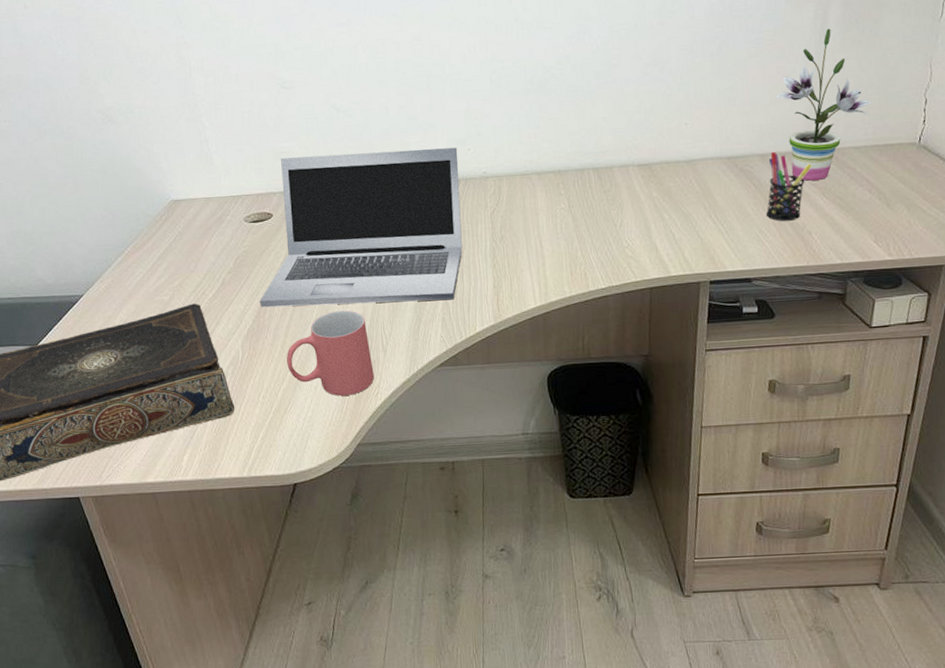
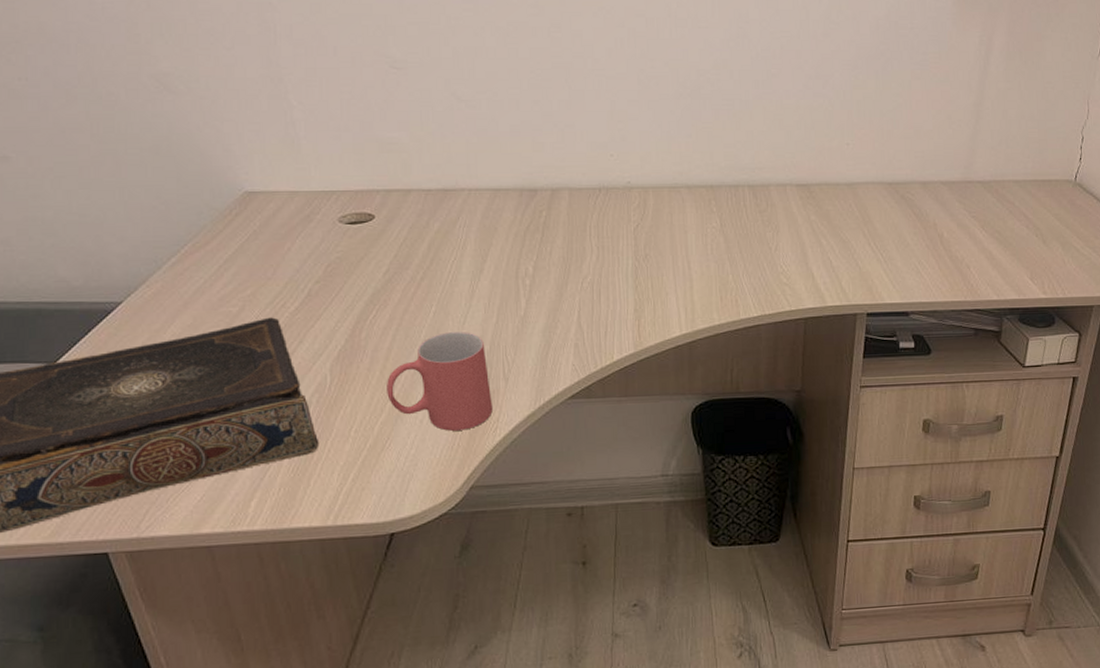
laptop: present [260,147,463,308] -> none [355,150,601,325]
pen holder: present [766,151,812,222] -> none [926,179,972,254]
potted plant: present [775,28,872,181] -> none [938,56,1032,213]

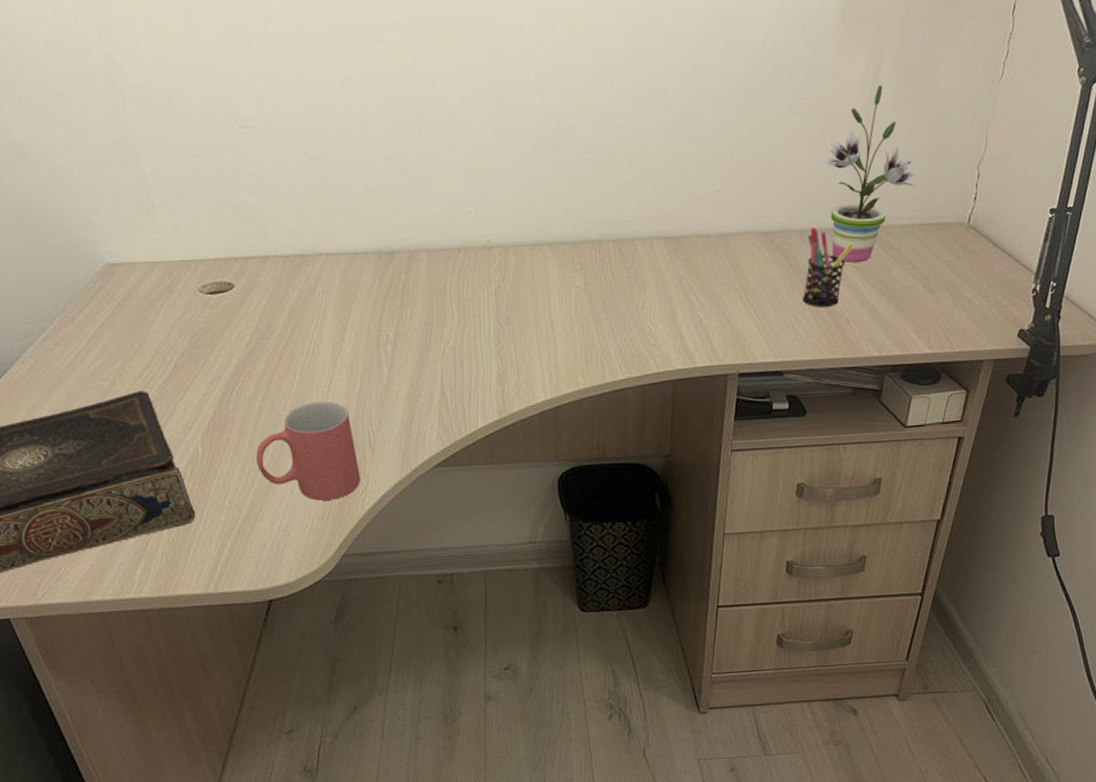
pen holder: none [926,179,972,254] -> present [803,227,854,308]
potted plant: none [938,56,1032,213] -> present [818,85,922,262]

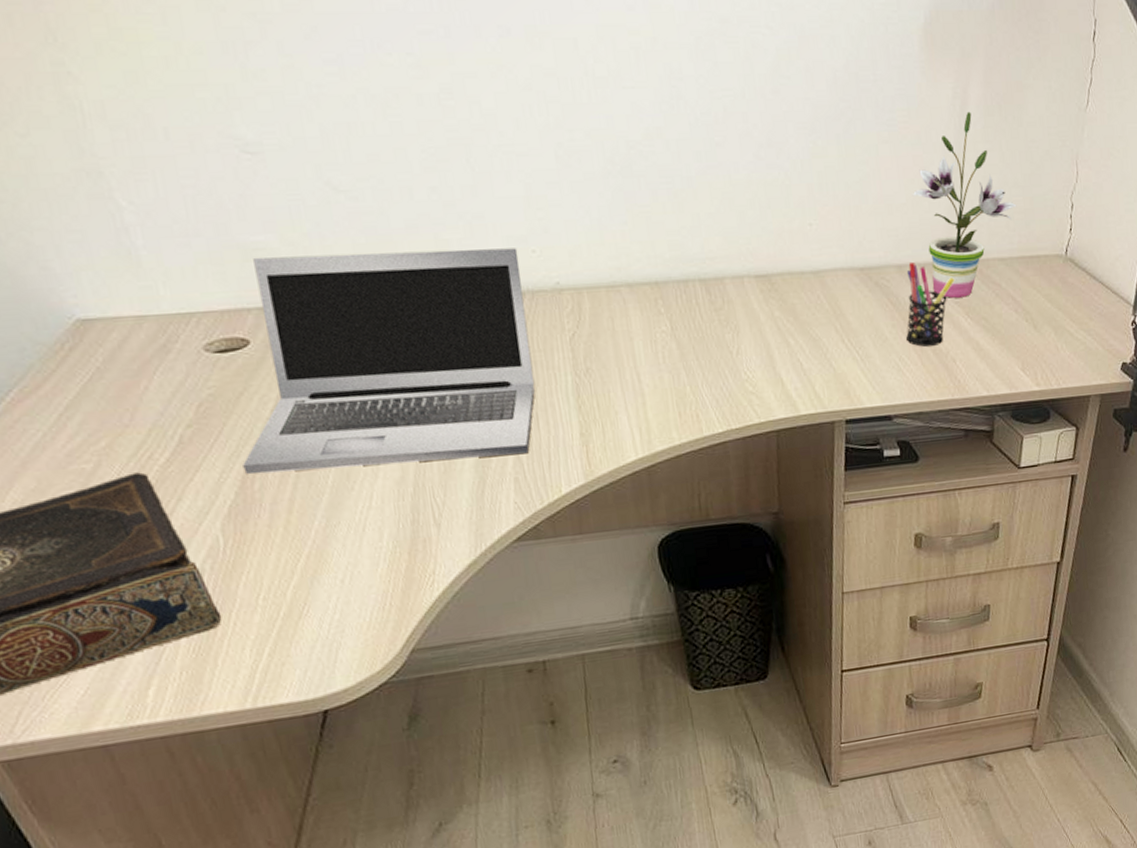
laptop: none [221,209,463,397] -> present [243,248,535,474]
mug: present [256,401,361,501] -> none [293,473,427,590]

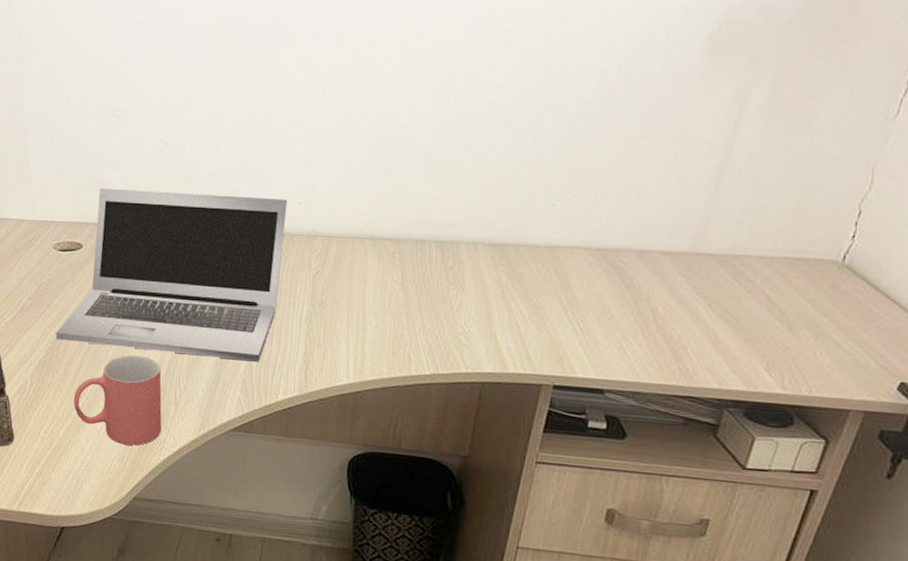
mug: none [293,473,427,590] -> present [73,355,162,446]
pen holder: present [906,261,955,348] -> none [635,248,700,332]
potted plant: present [912,111,1017,298] -> none [667,114,789,289]

